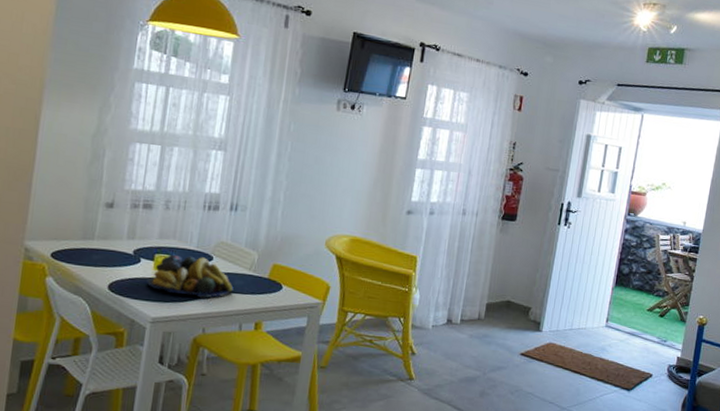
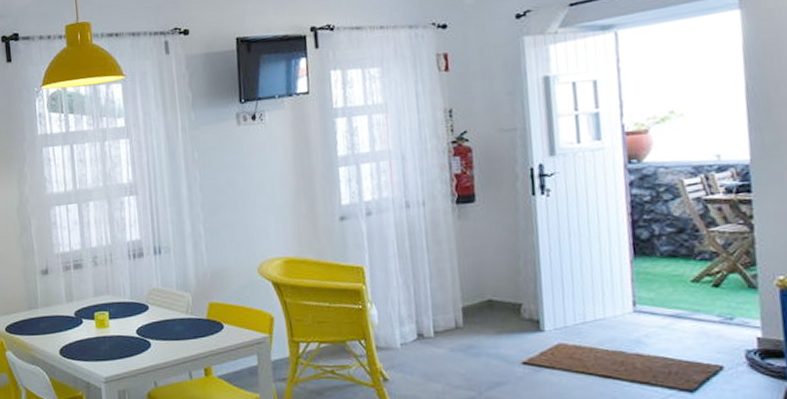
fruit bowl: present [146,254,234,298] -> none [92,308,175,350]

